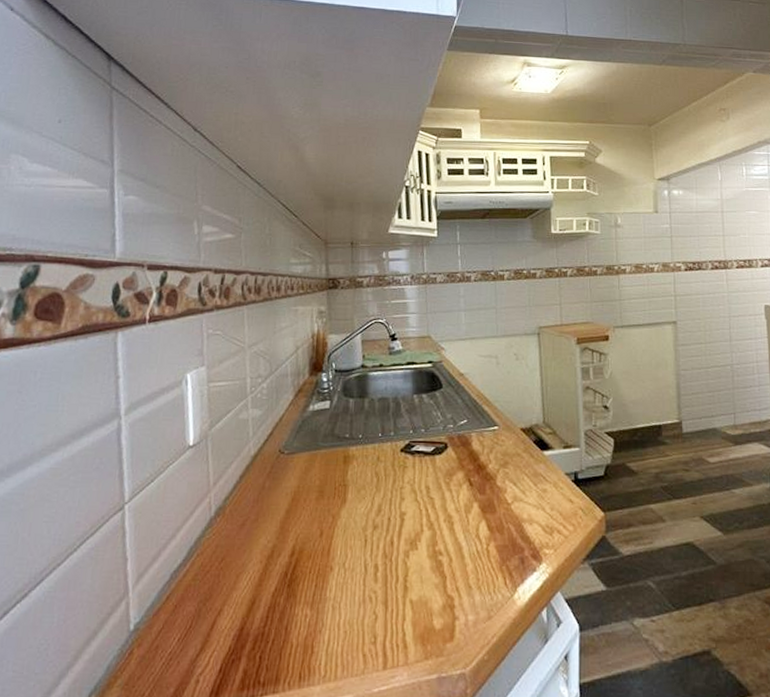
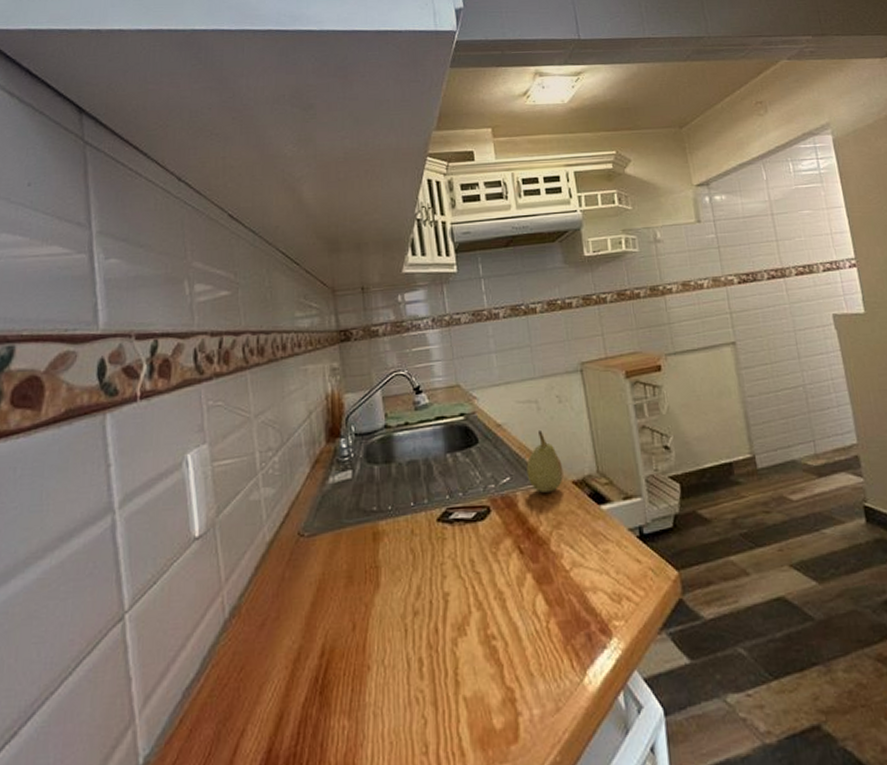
fruit: none [482,381,514,436] -> present [526,429,563,493]

